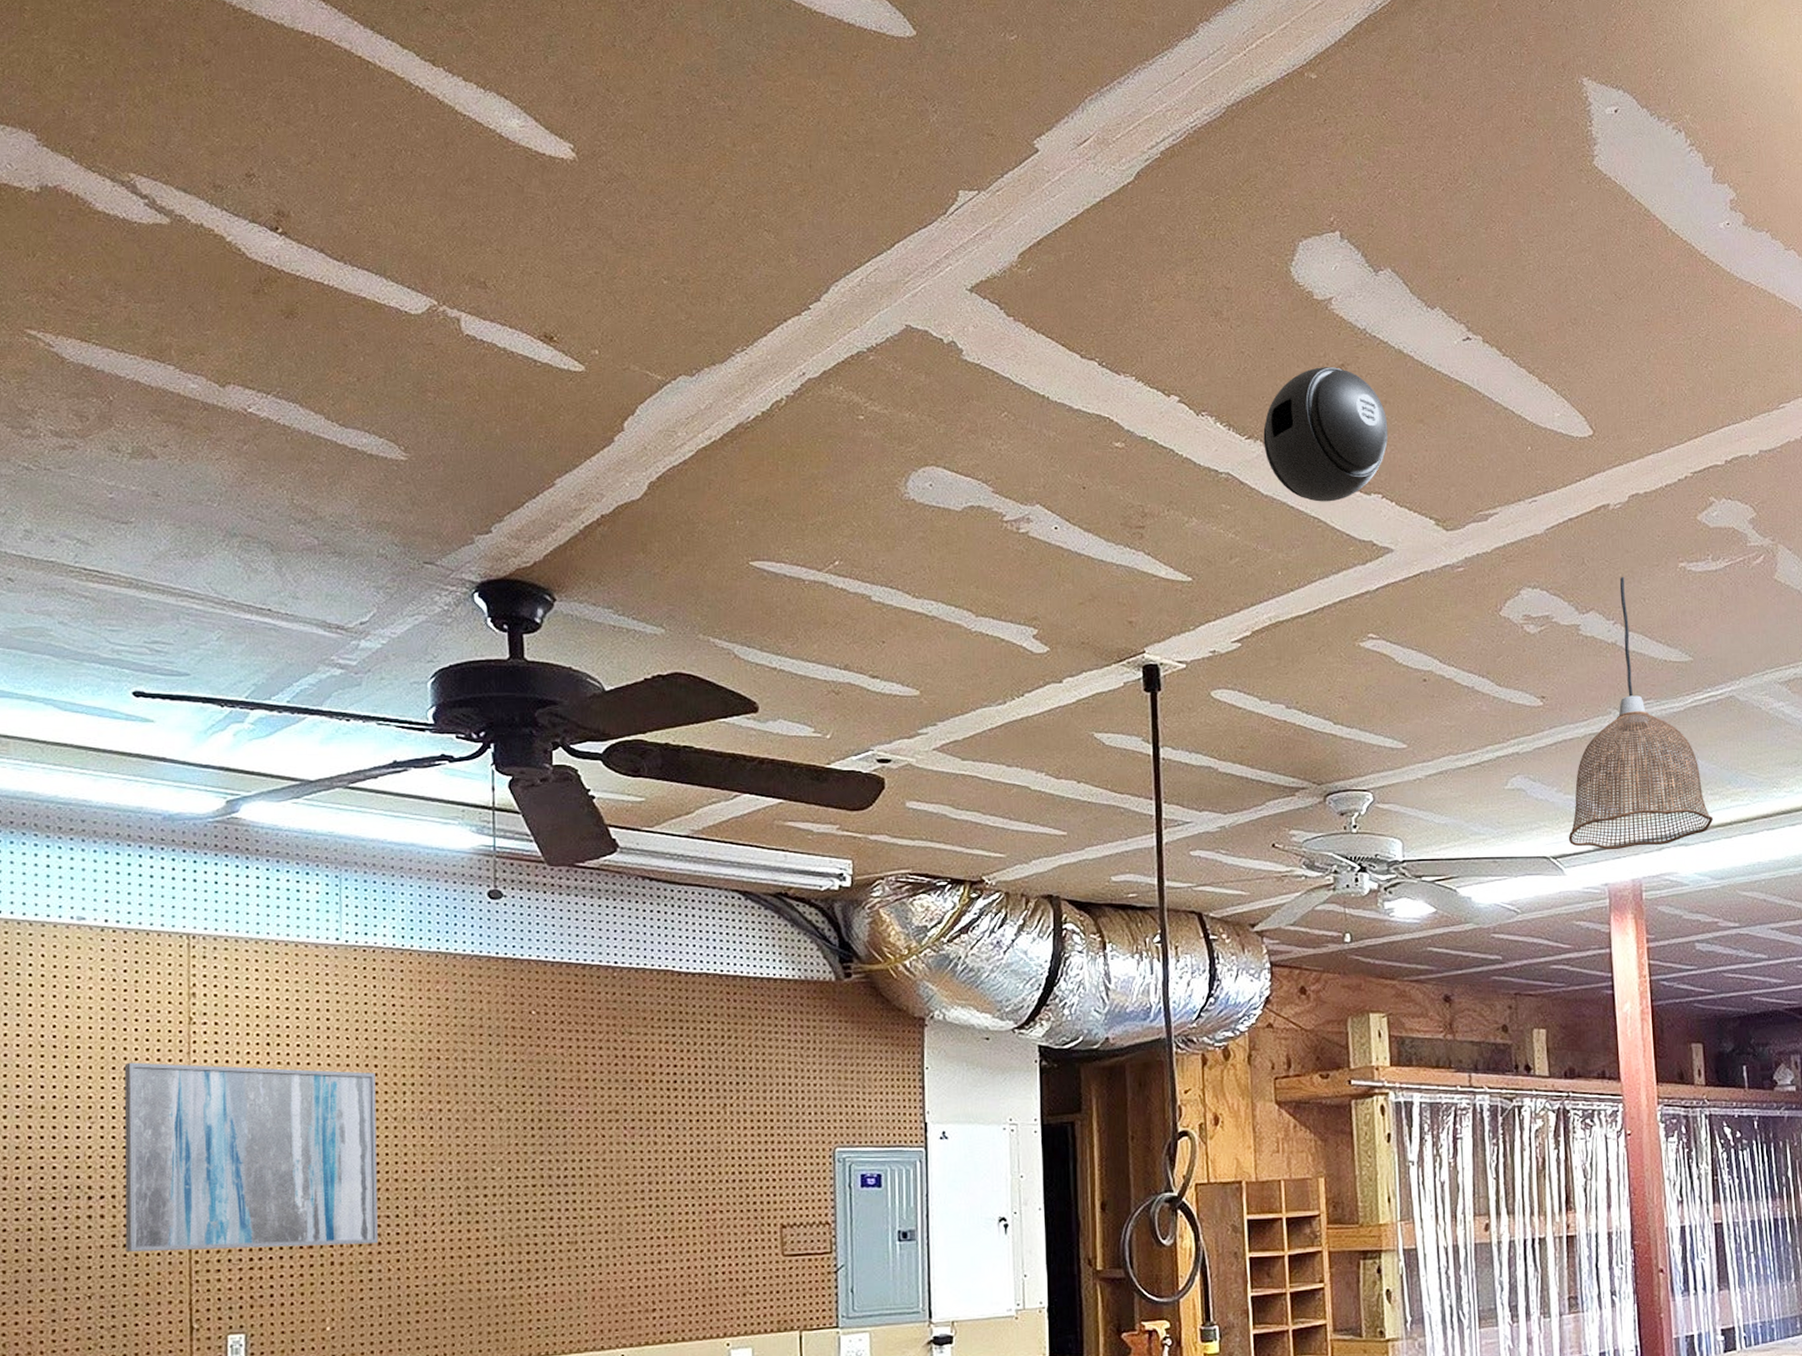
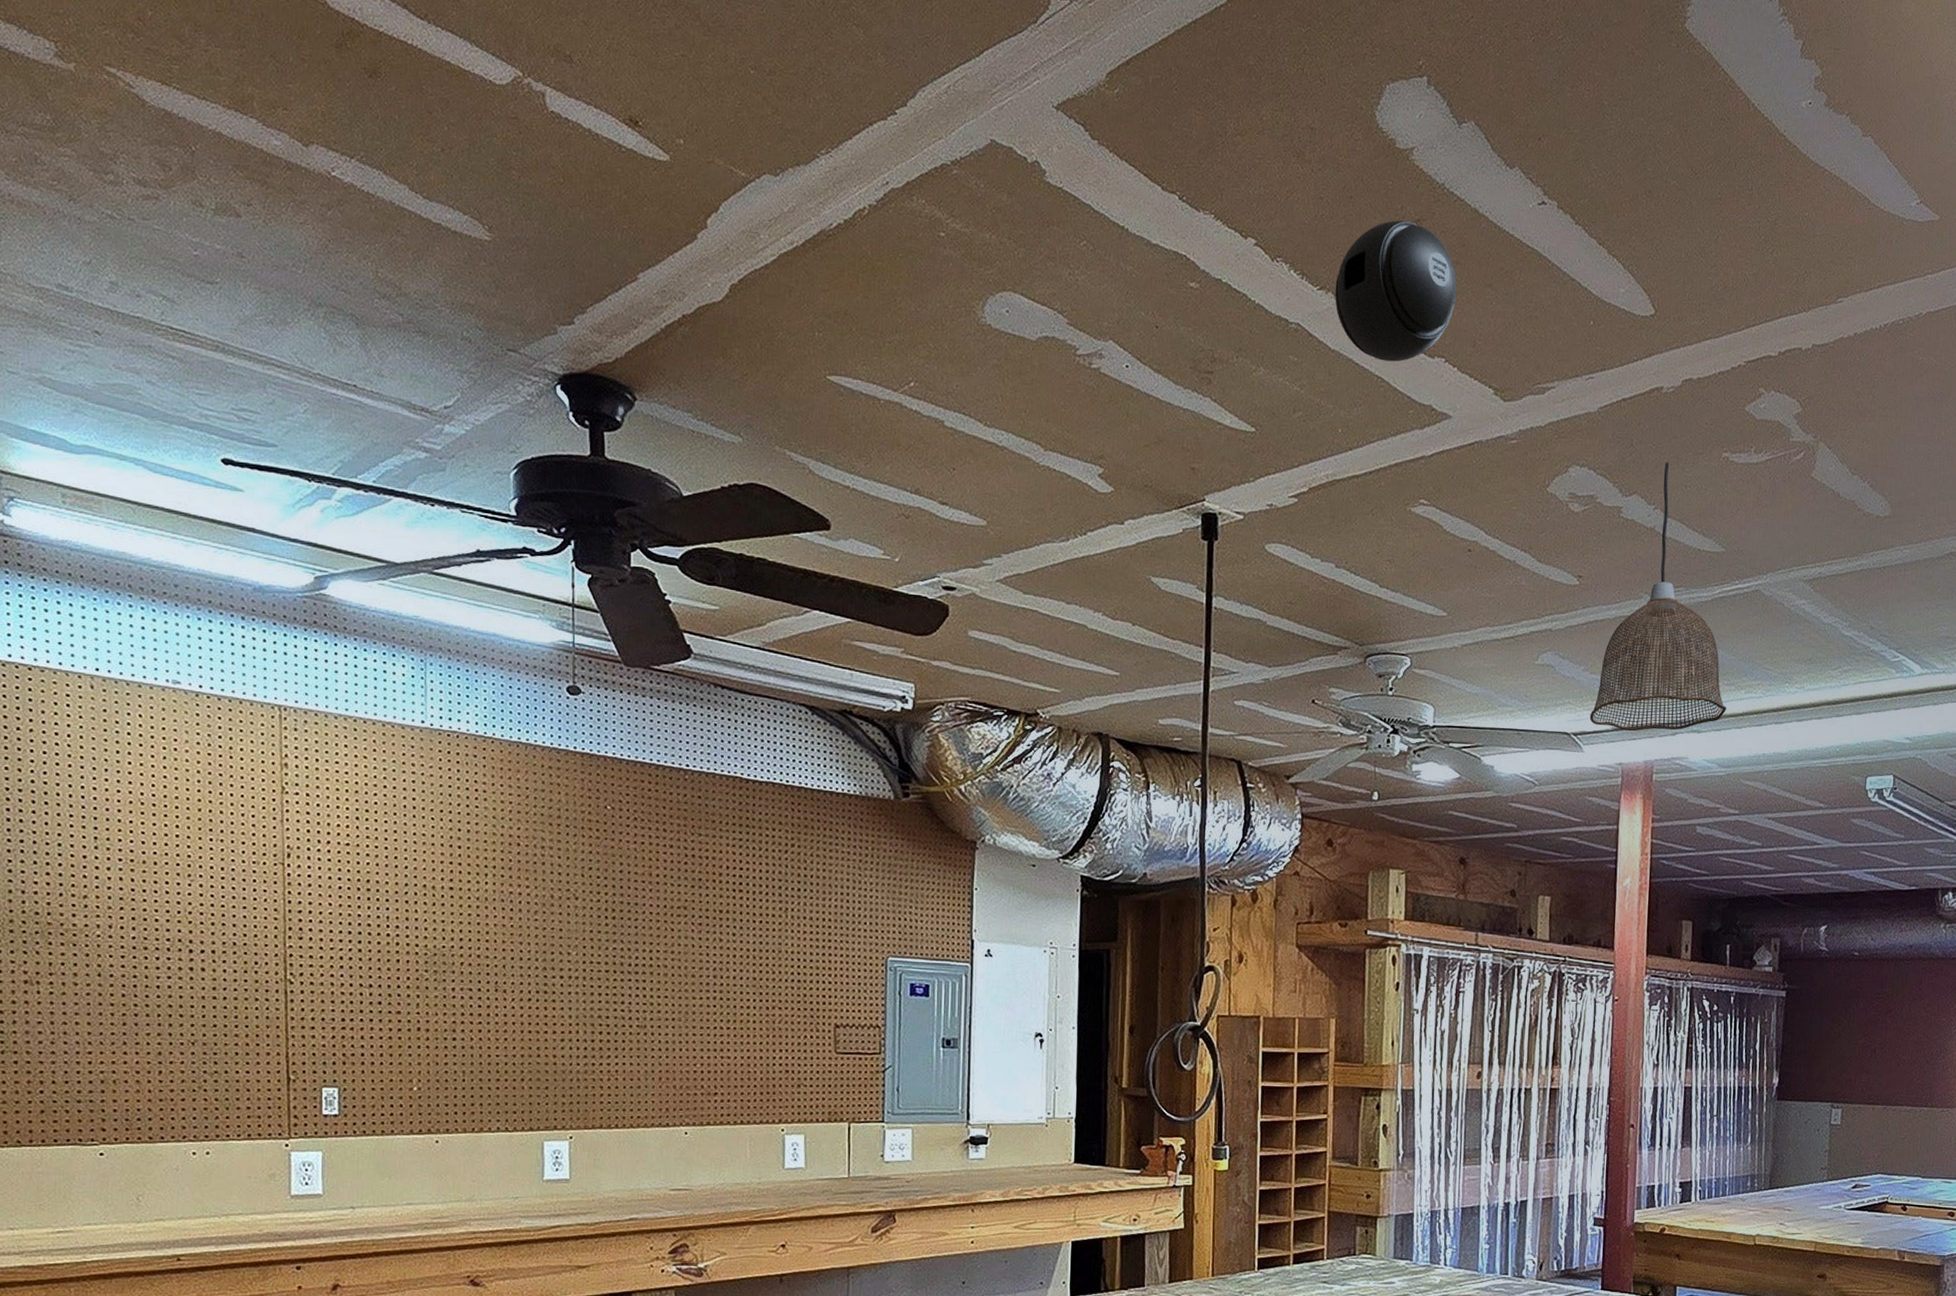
wall art: present [124,1062,379,1252] -> none [220,825,462,1014]

